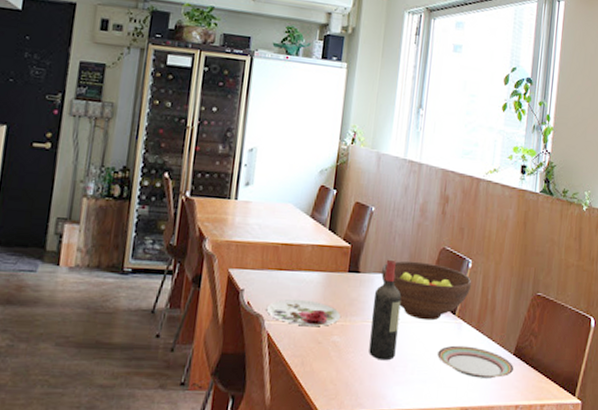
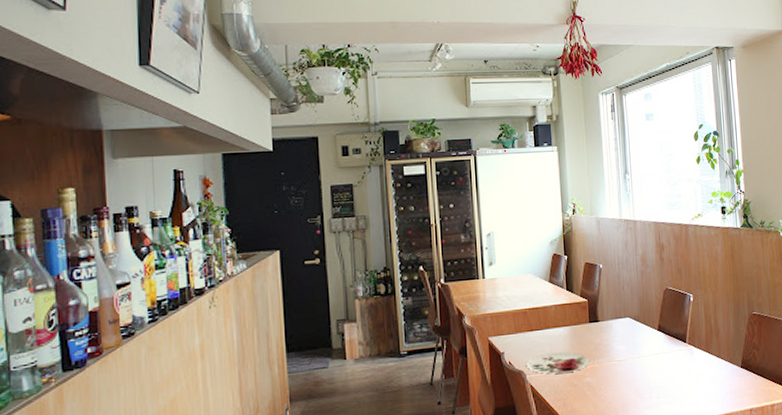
wine bottle: present [369,258,402,361] -> none [614,304,641,391]
fruit bowl: present [381,260,472,321] -> none [616,303,696,352]
plate: present [437,345,515,379] -> none [677,366,744,392]

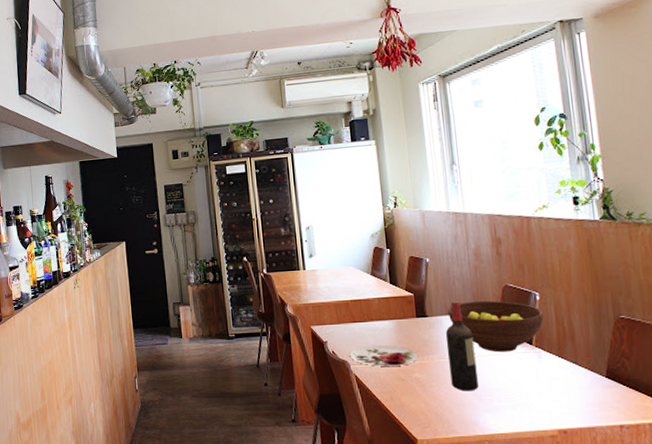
wine bottle: none [614,304,641,391] -> present [445,300,478,391]
fruit bowl: none [616,303,696,352] -> present [447,300,544,352]

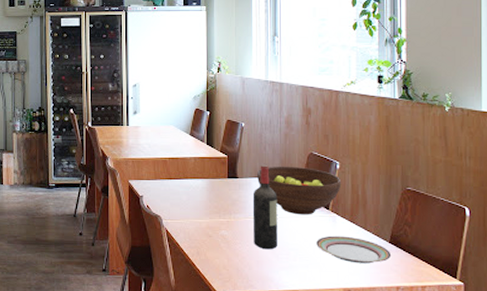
plate: present [349,344,418,366] -> none [163,201,225,223]
plate: none [522,372,610,402] -> present [316,235,392,264]

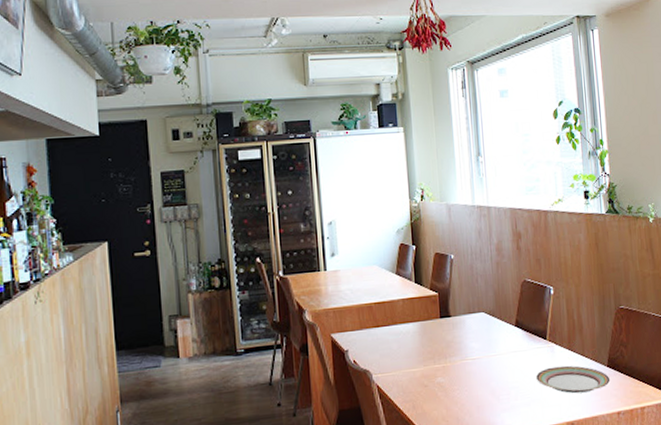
wine bottle: present [252,164,277,250] -> none [467,298,497,392]
fruit bowl: present [256,166,342,215] -> none [470,296,557,350]

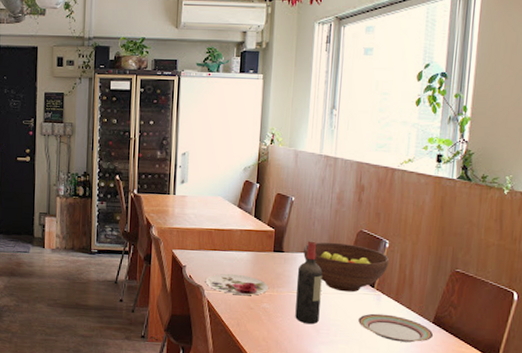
plate: none [371,349,440,374] -> present [205,273,268,295]
wine bottle: none [467,298,497,392] -> present [295,239,323,325]
fruit bowl: none [470,296,557,350] -> present [303,242,390,292]

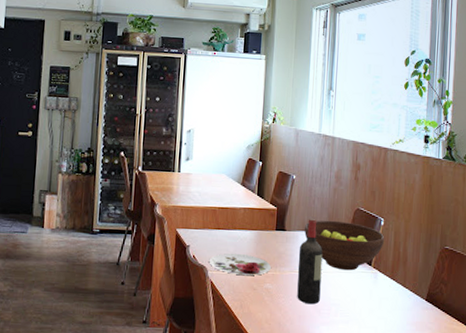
plate: present [358,313,434,343] -> none [357,292,427,321]

